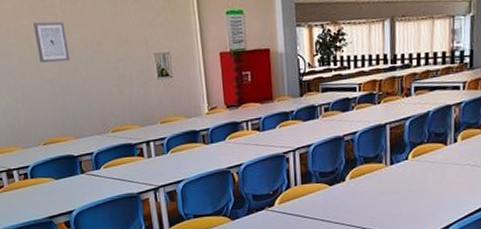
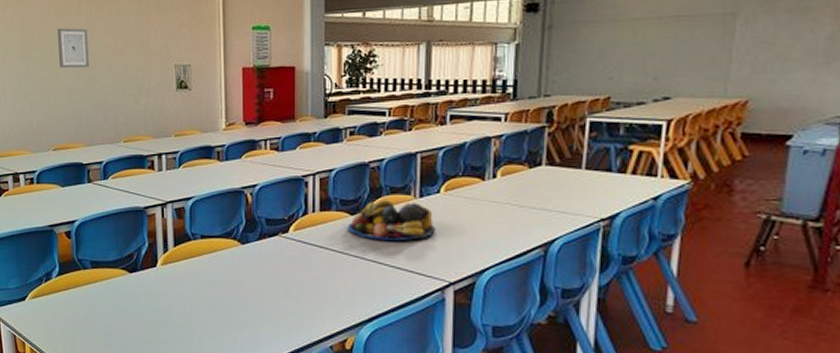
fruit bowl: none [328,169,406,207] -> present [348,200,437,242]

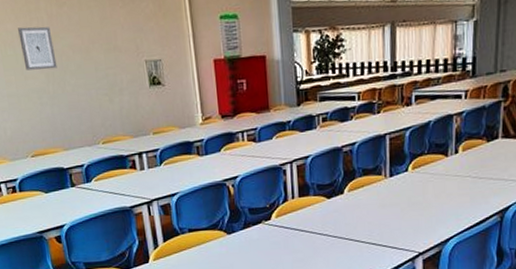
fruit bowl: present [348,200,437,242] -> none [326,181,406,220]

